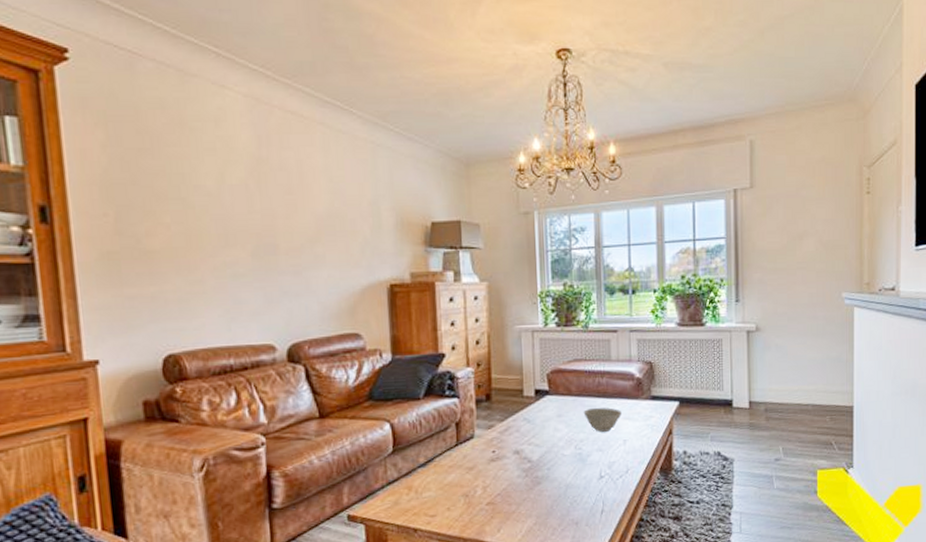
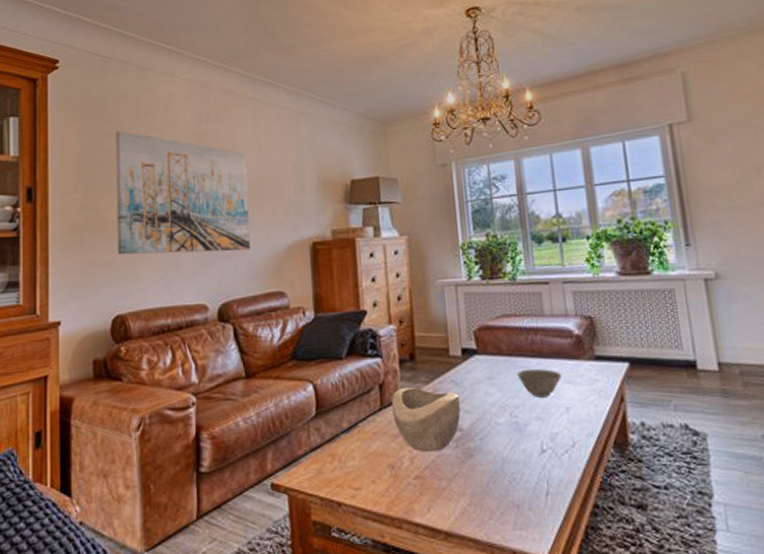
wall art: none [152,146,322,290] -> present [115,130,250,255]
decorative bowl: none [468,424,532,482] -> present [392,386,461,452]

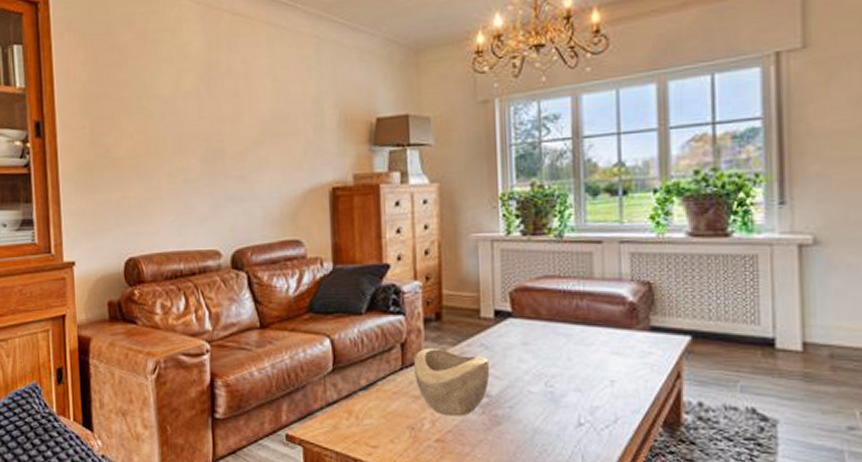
wall art: present [115,130,250,255] -> none [121,60,265,196]
bowl: present [517,369,562,398] -> none [556,338,608,368]

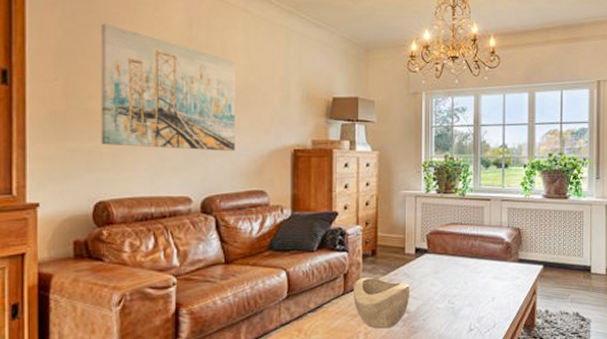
wall art: none [121,60,265,196] -> present [100,23,236,152]

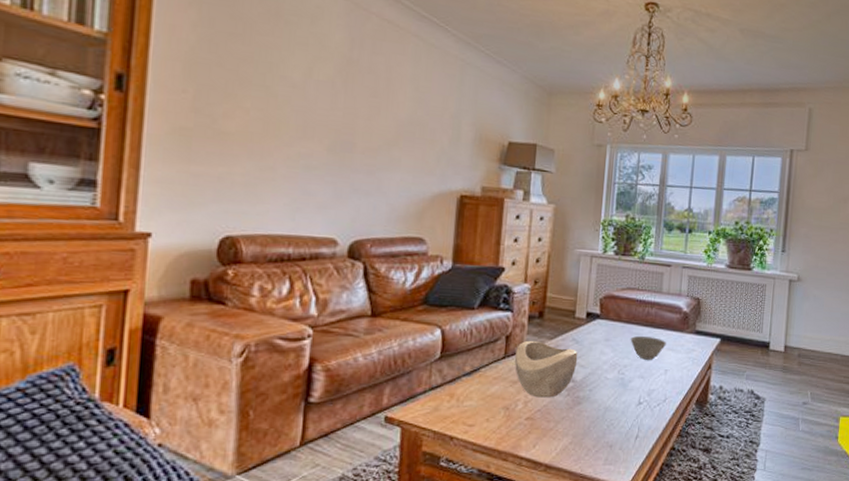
wall art: present [100,23,236,152] -> none [234,33,402,192]
bowl: none [457,267,491,289] -> present [630,336,666,360]

